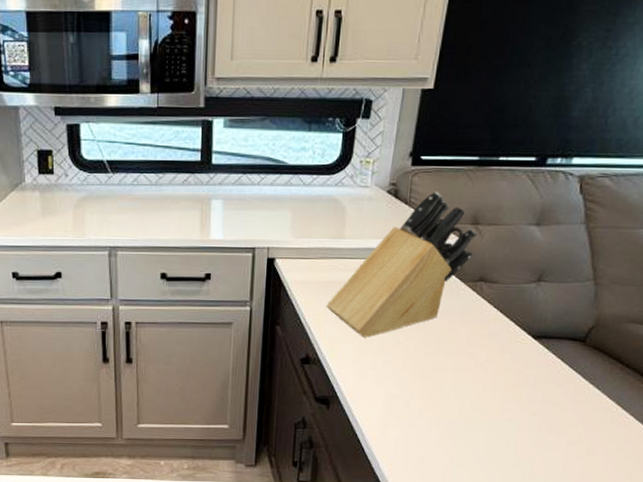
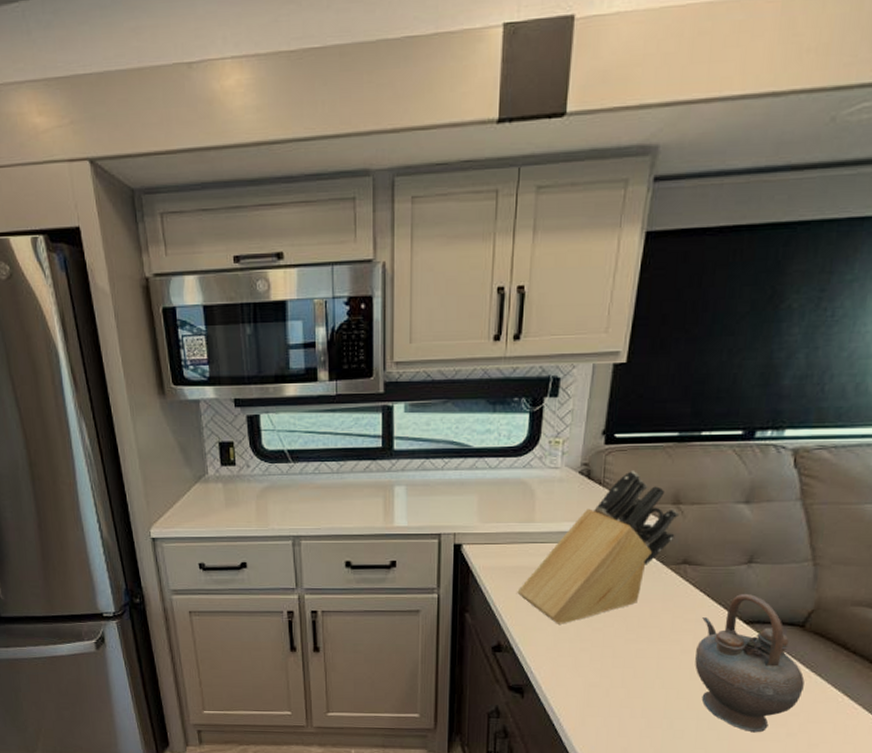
teapot: none [487,311,584,441] -> present [695,594,805,733]

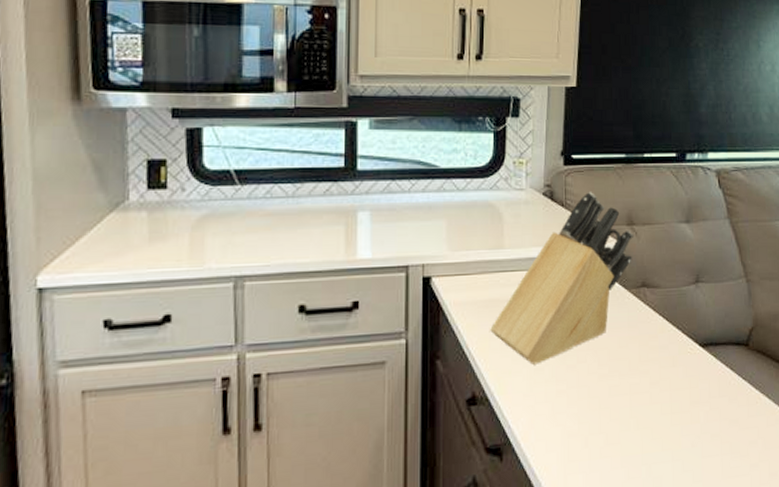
teapot: present [695,594,805,733] -> none [663,315,757,469]

